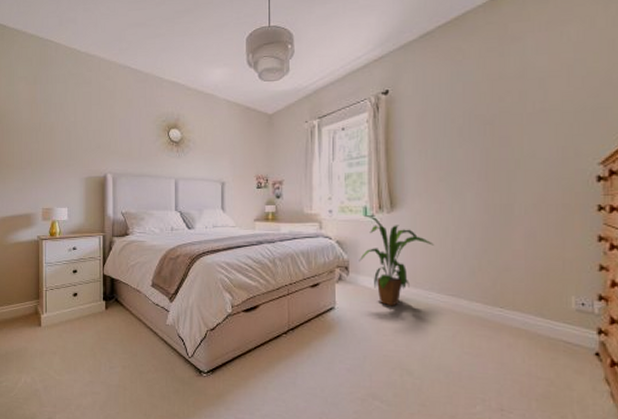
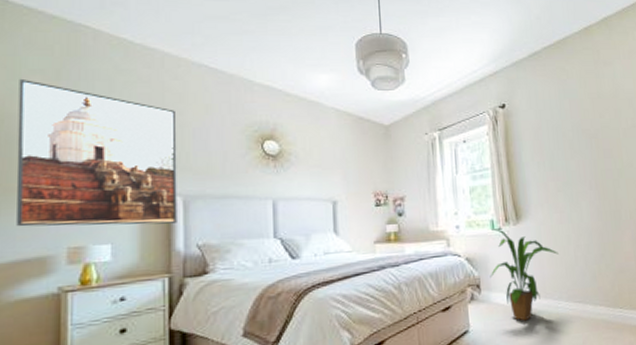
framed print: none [13,84,109,195] -> present [16,78,177,227]

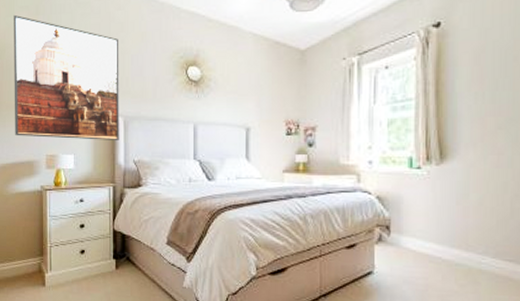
house plant: present [490,229,559,321] -> none [402,167,490,272]

